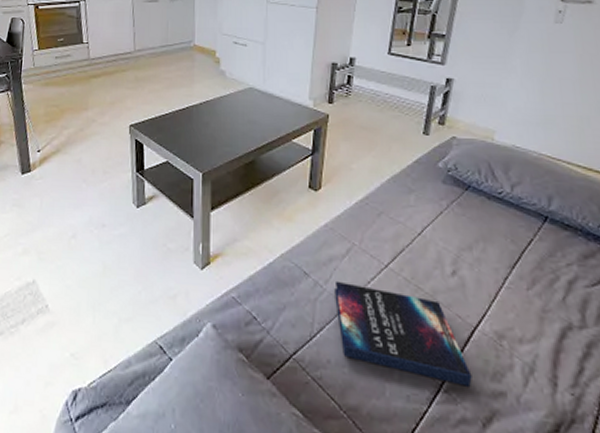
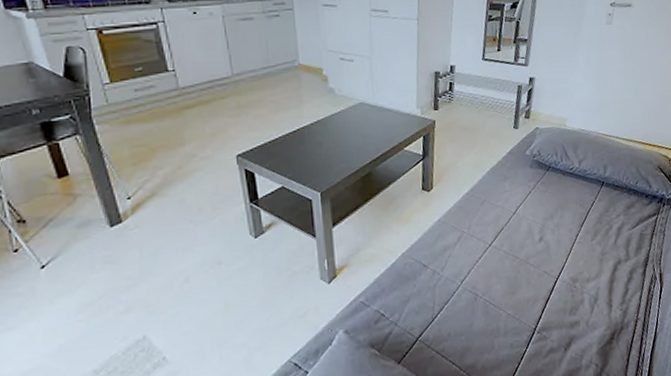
hardback book: present [334,280,472,387] -> none [450,264,557,328]

